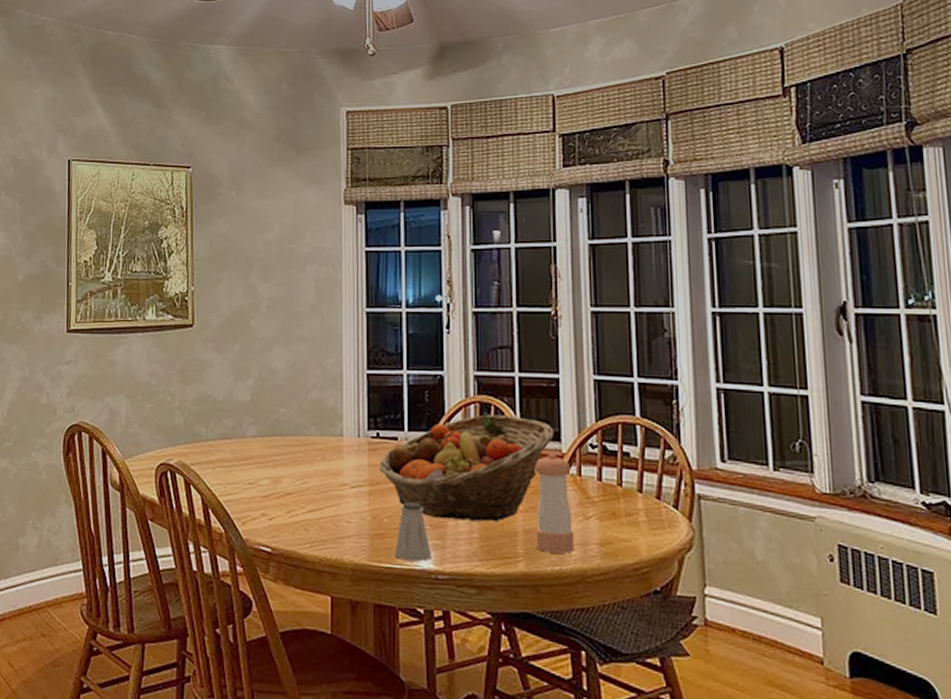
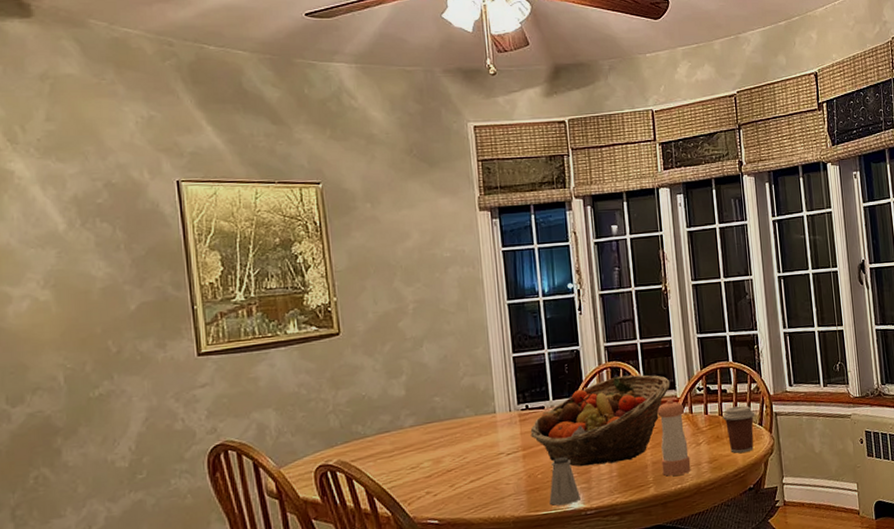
coffee cup: none [622,476,669,541] -> present [723,405,755,453]

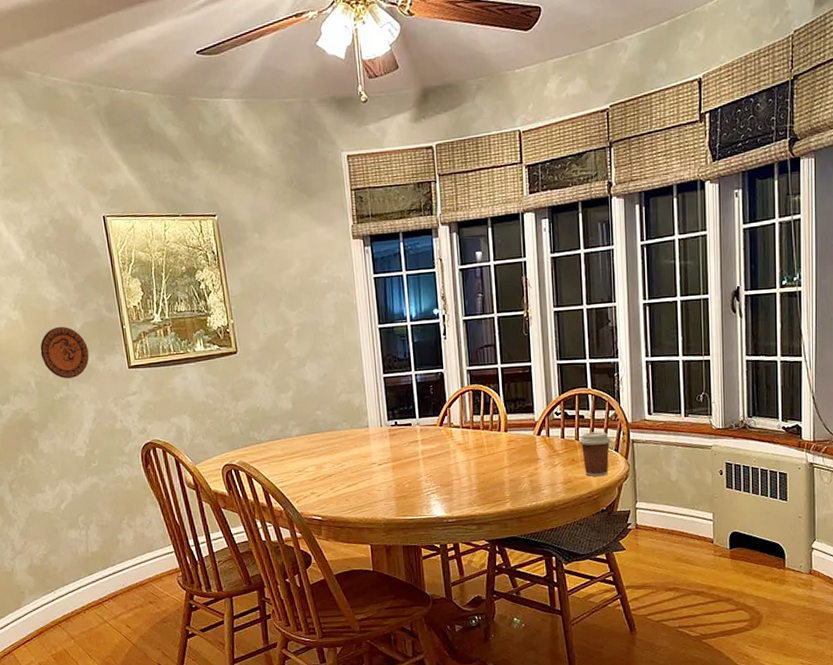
decorative plate: none [76,308,145,372] -> present [40,327,89,379]
fruit basket: present [530,375,670,467] -> none [399,397,529,480]
saltshaker: present [549,457,580,506] -> none [415,470,443,513]
pepper shaker: present [657,399,691,476] -> none [515,422,546,494]

